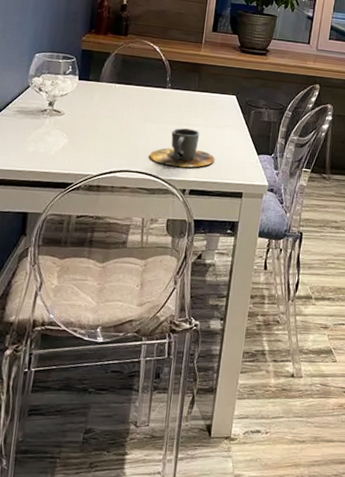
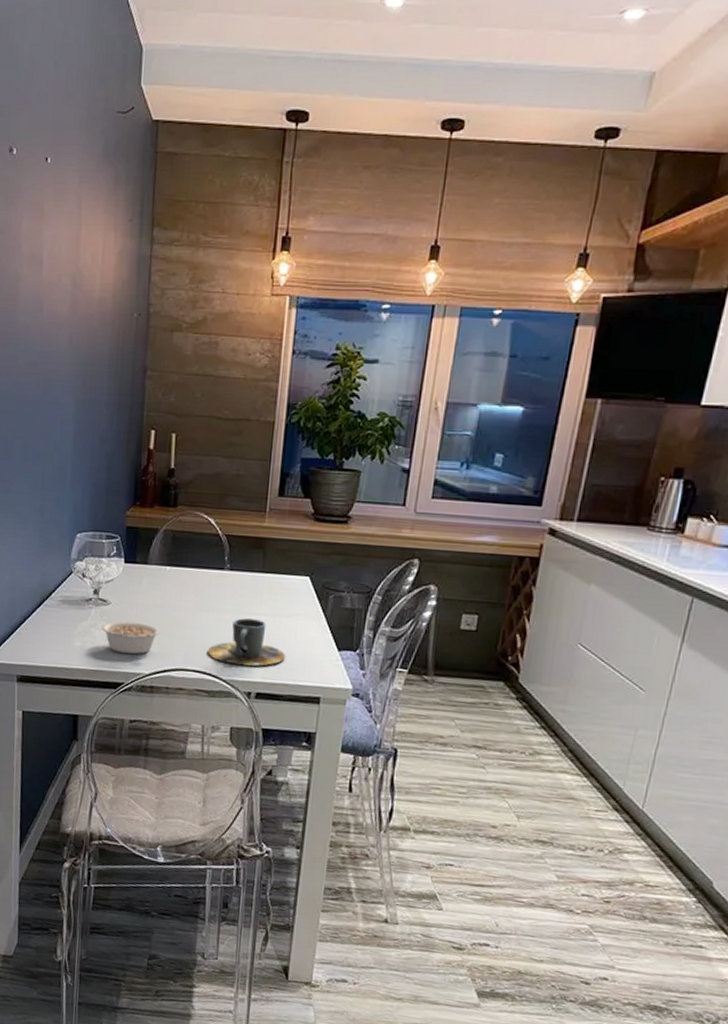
legume: none [54,129,109,159] -> present [101,620,161,655]

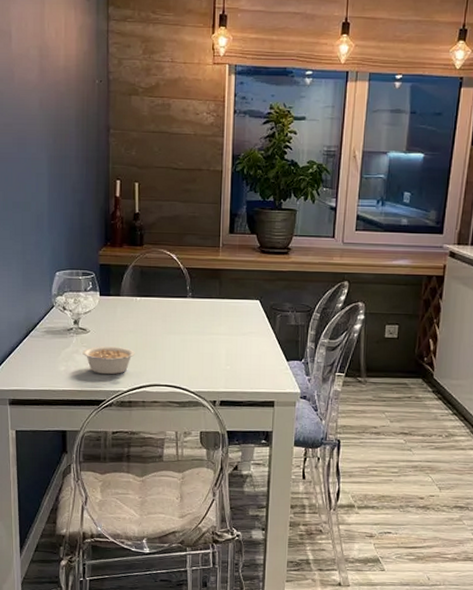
cup: present [208,618,285,666] -> none [177,338,243,378]

